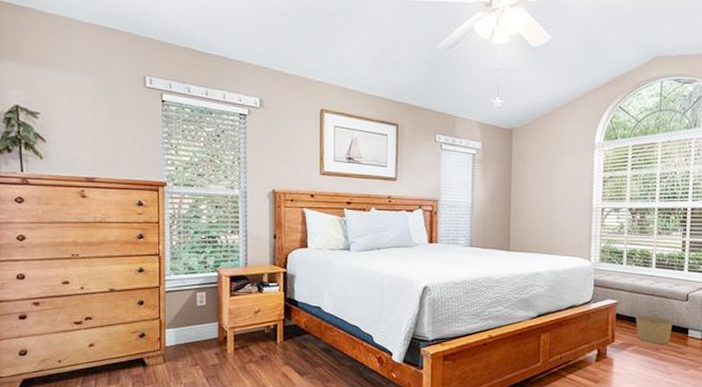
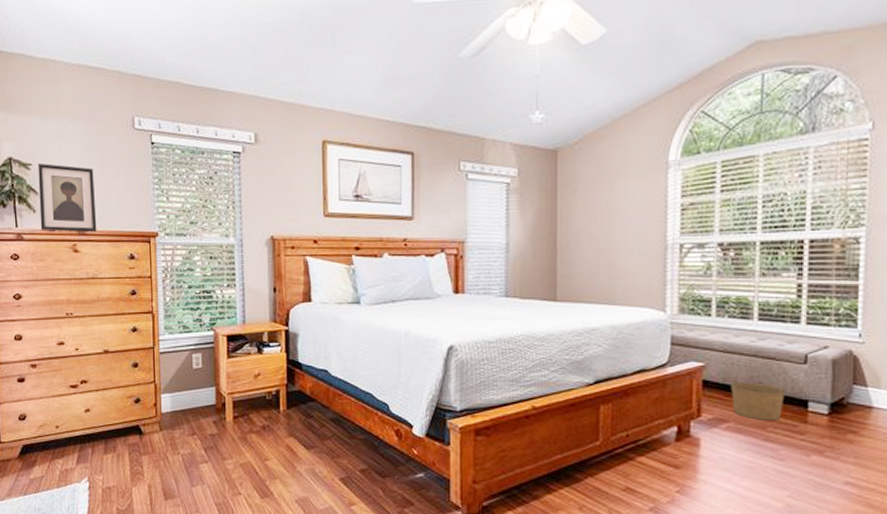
picture frame: none [46,112,106,179] -> present [38,163,97,232]

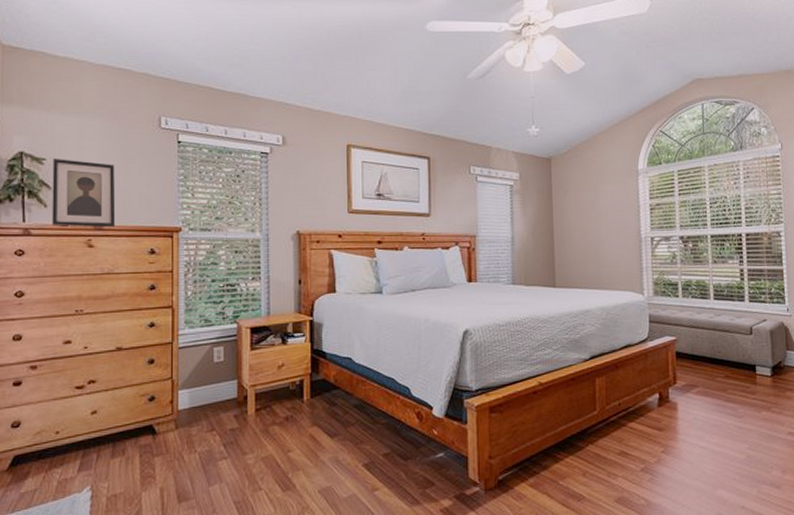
basket: present [731,379,785,420] -> none [697,350,739,384]

